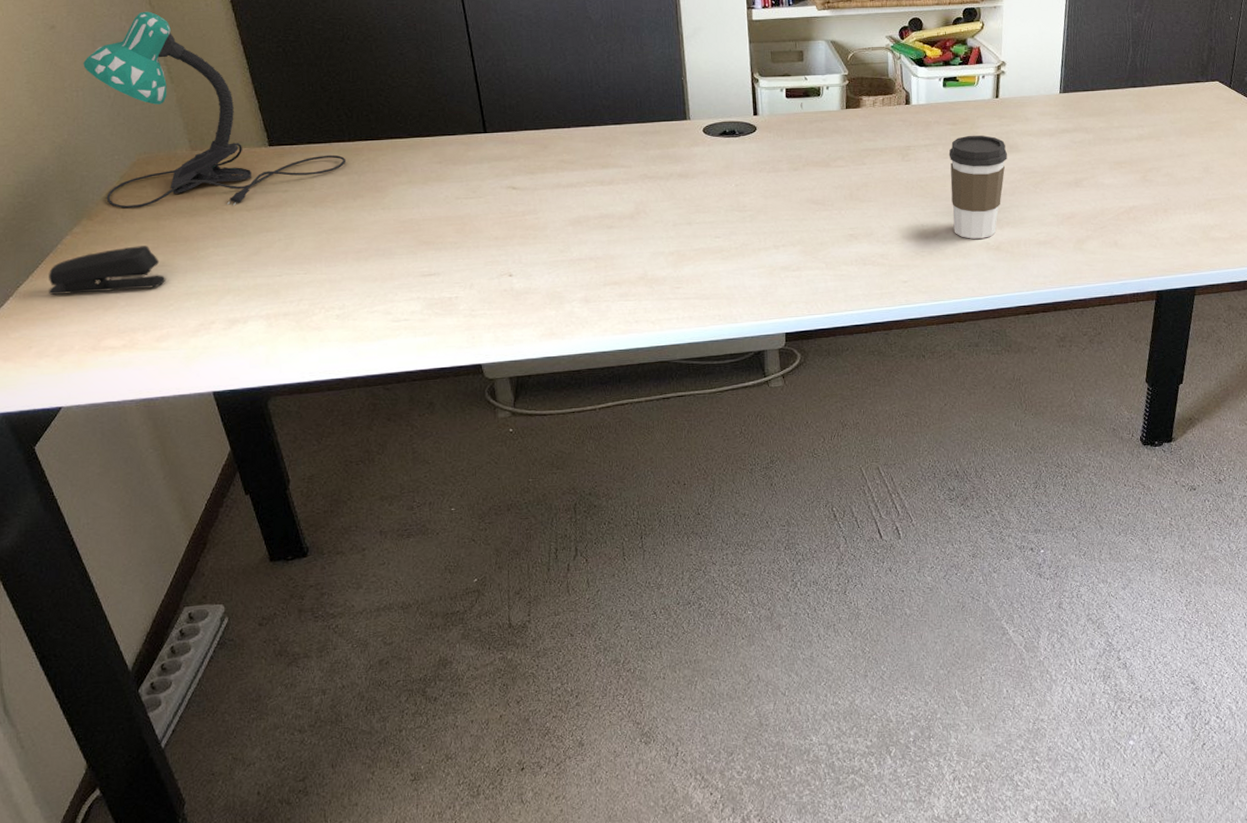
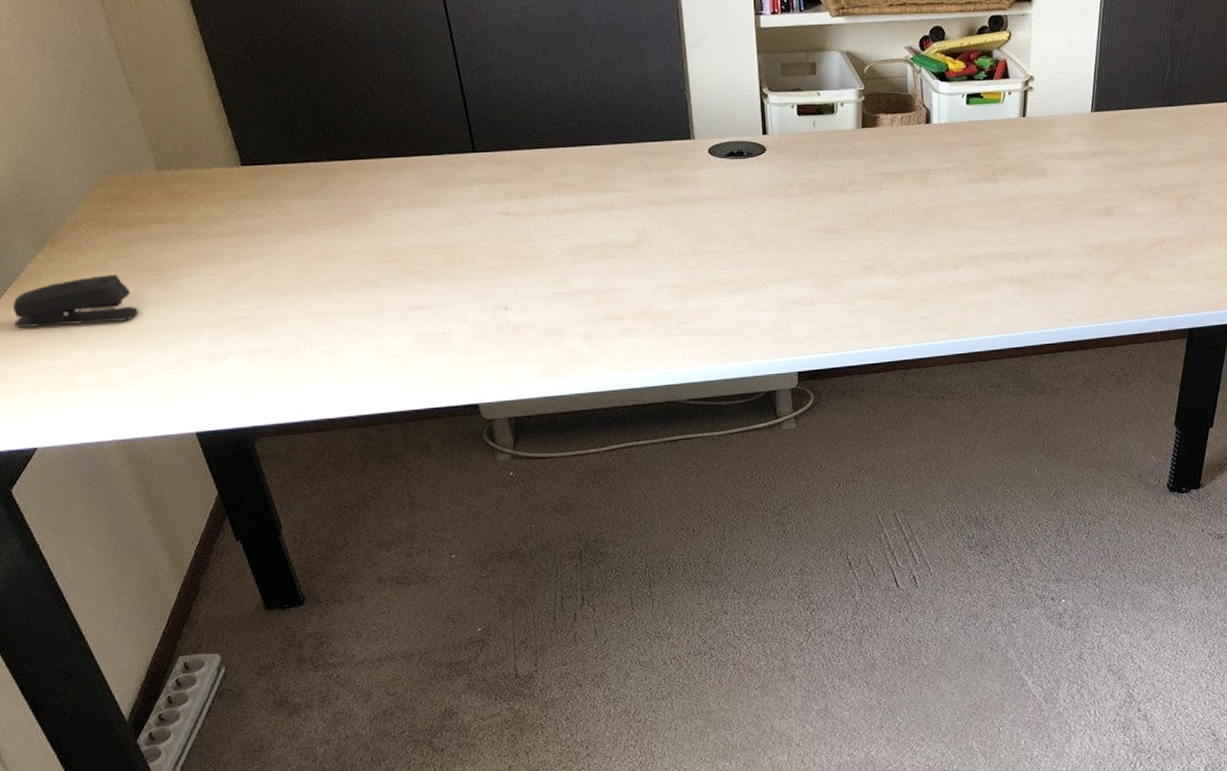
desk lamp: present [83,11,347,209] -> none [34,13,326,234]
coffee cup: present [948,135,1007,239] -> none [971,158,1034,272]

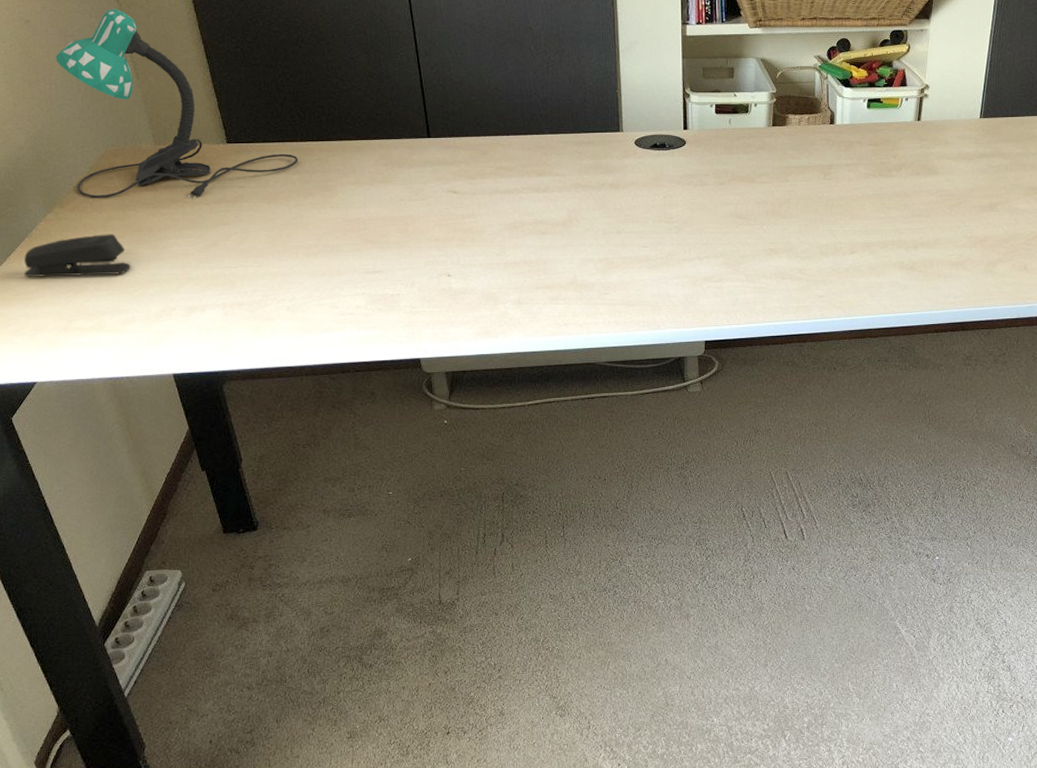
desk lamp: none [34,13,326,234] -> present [56,9,299,199]

